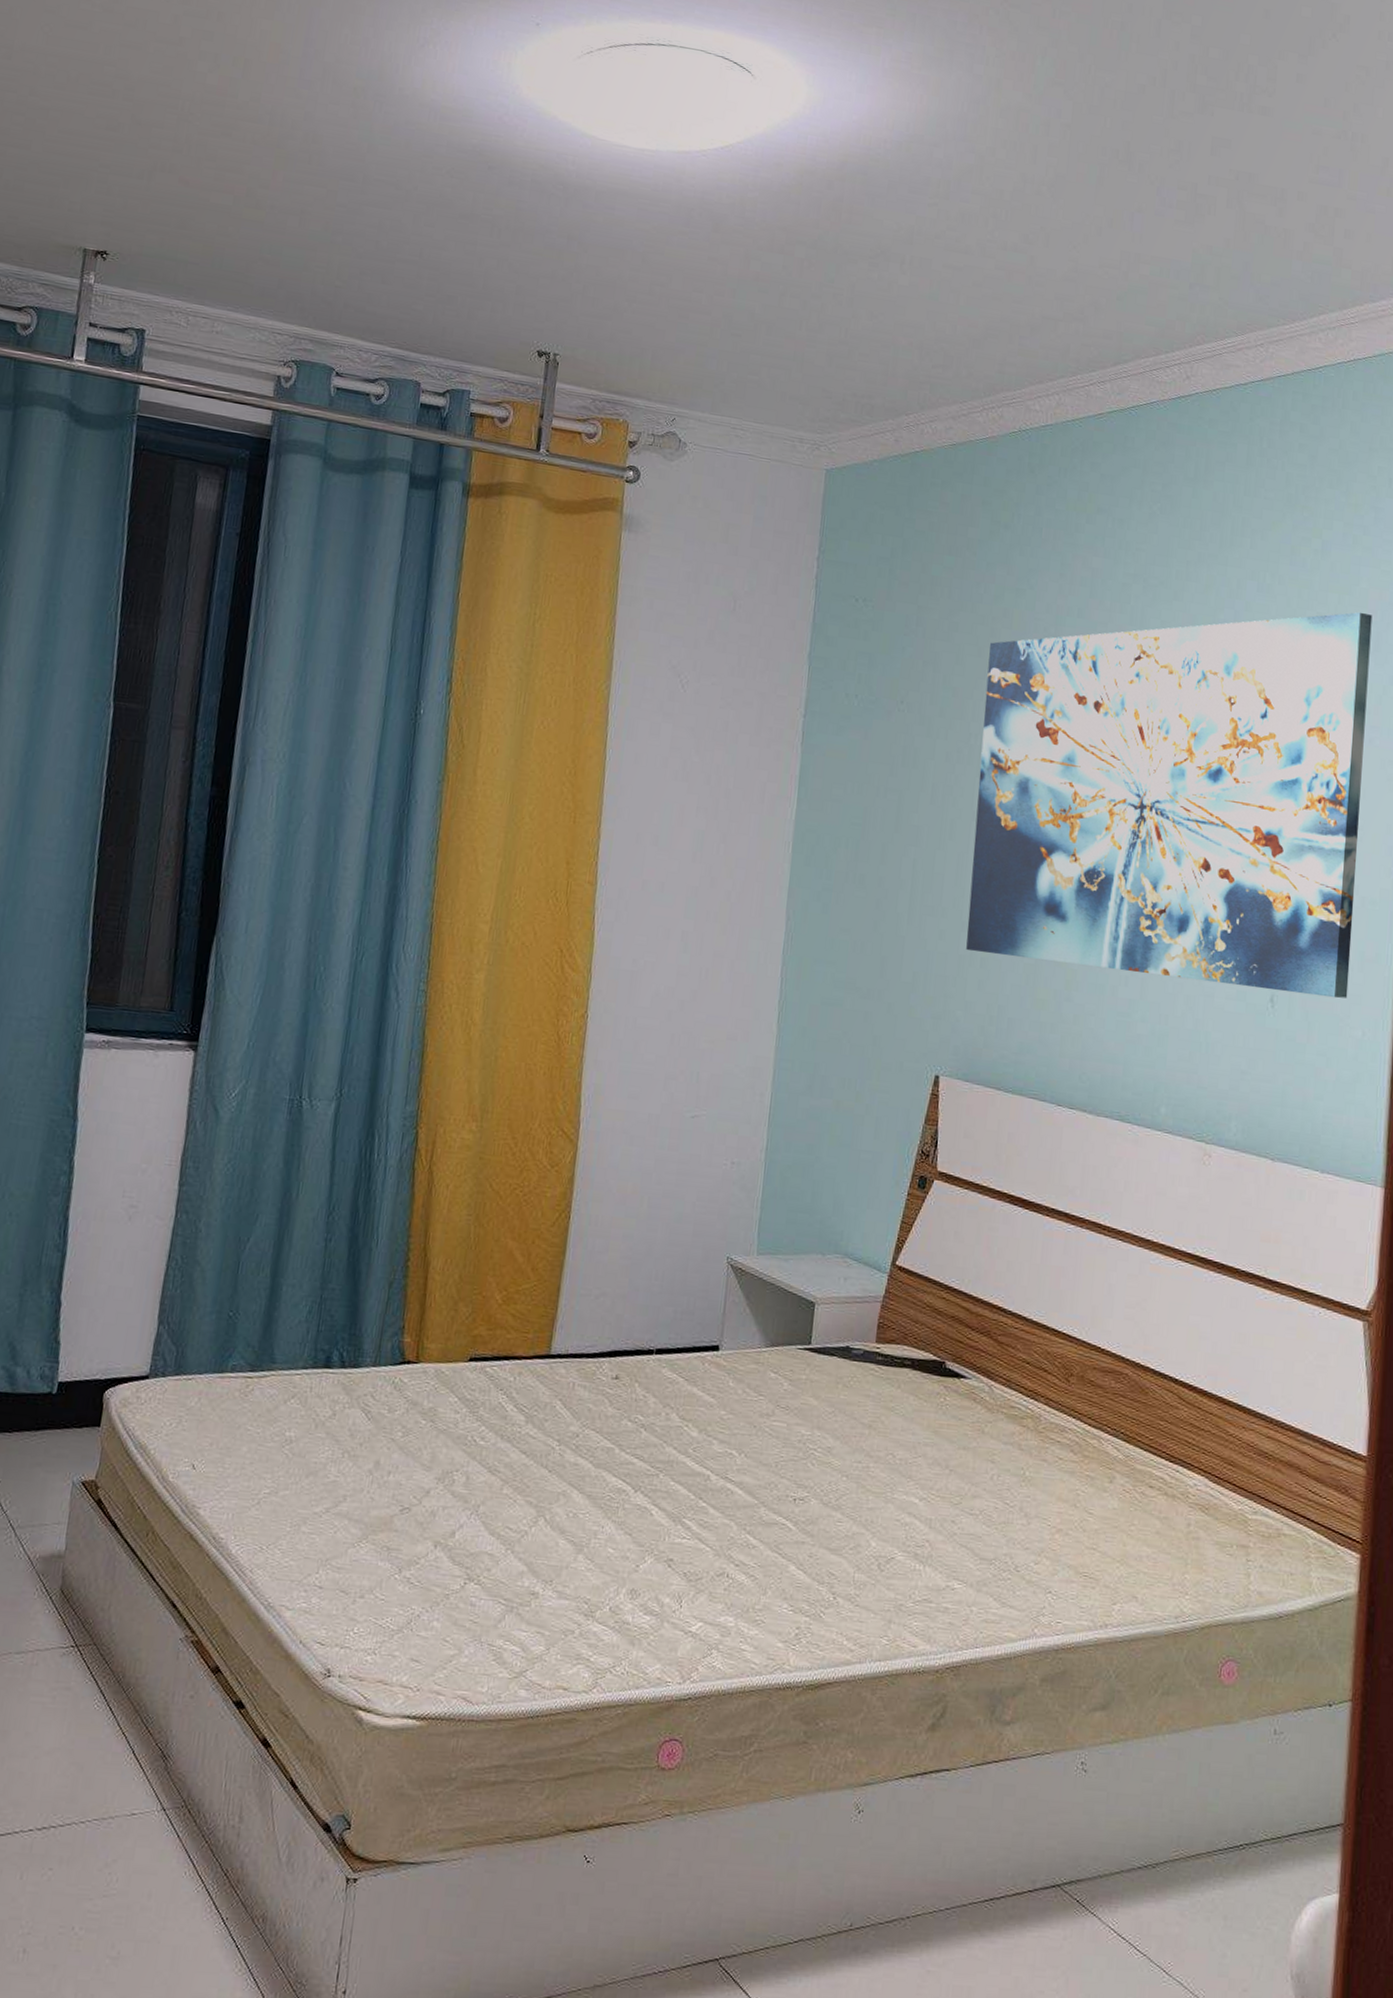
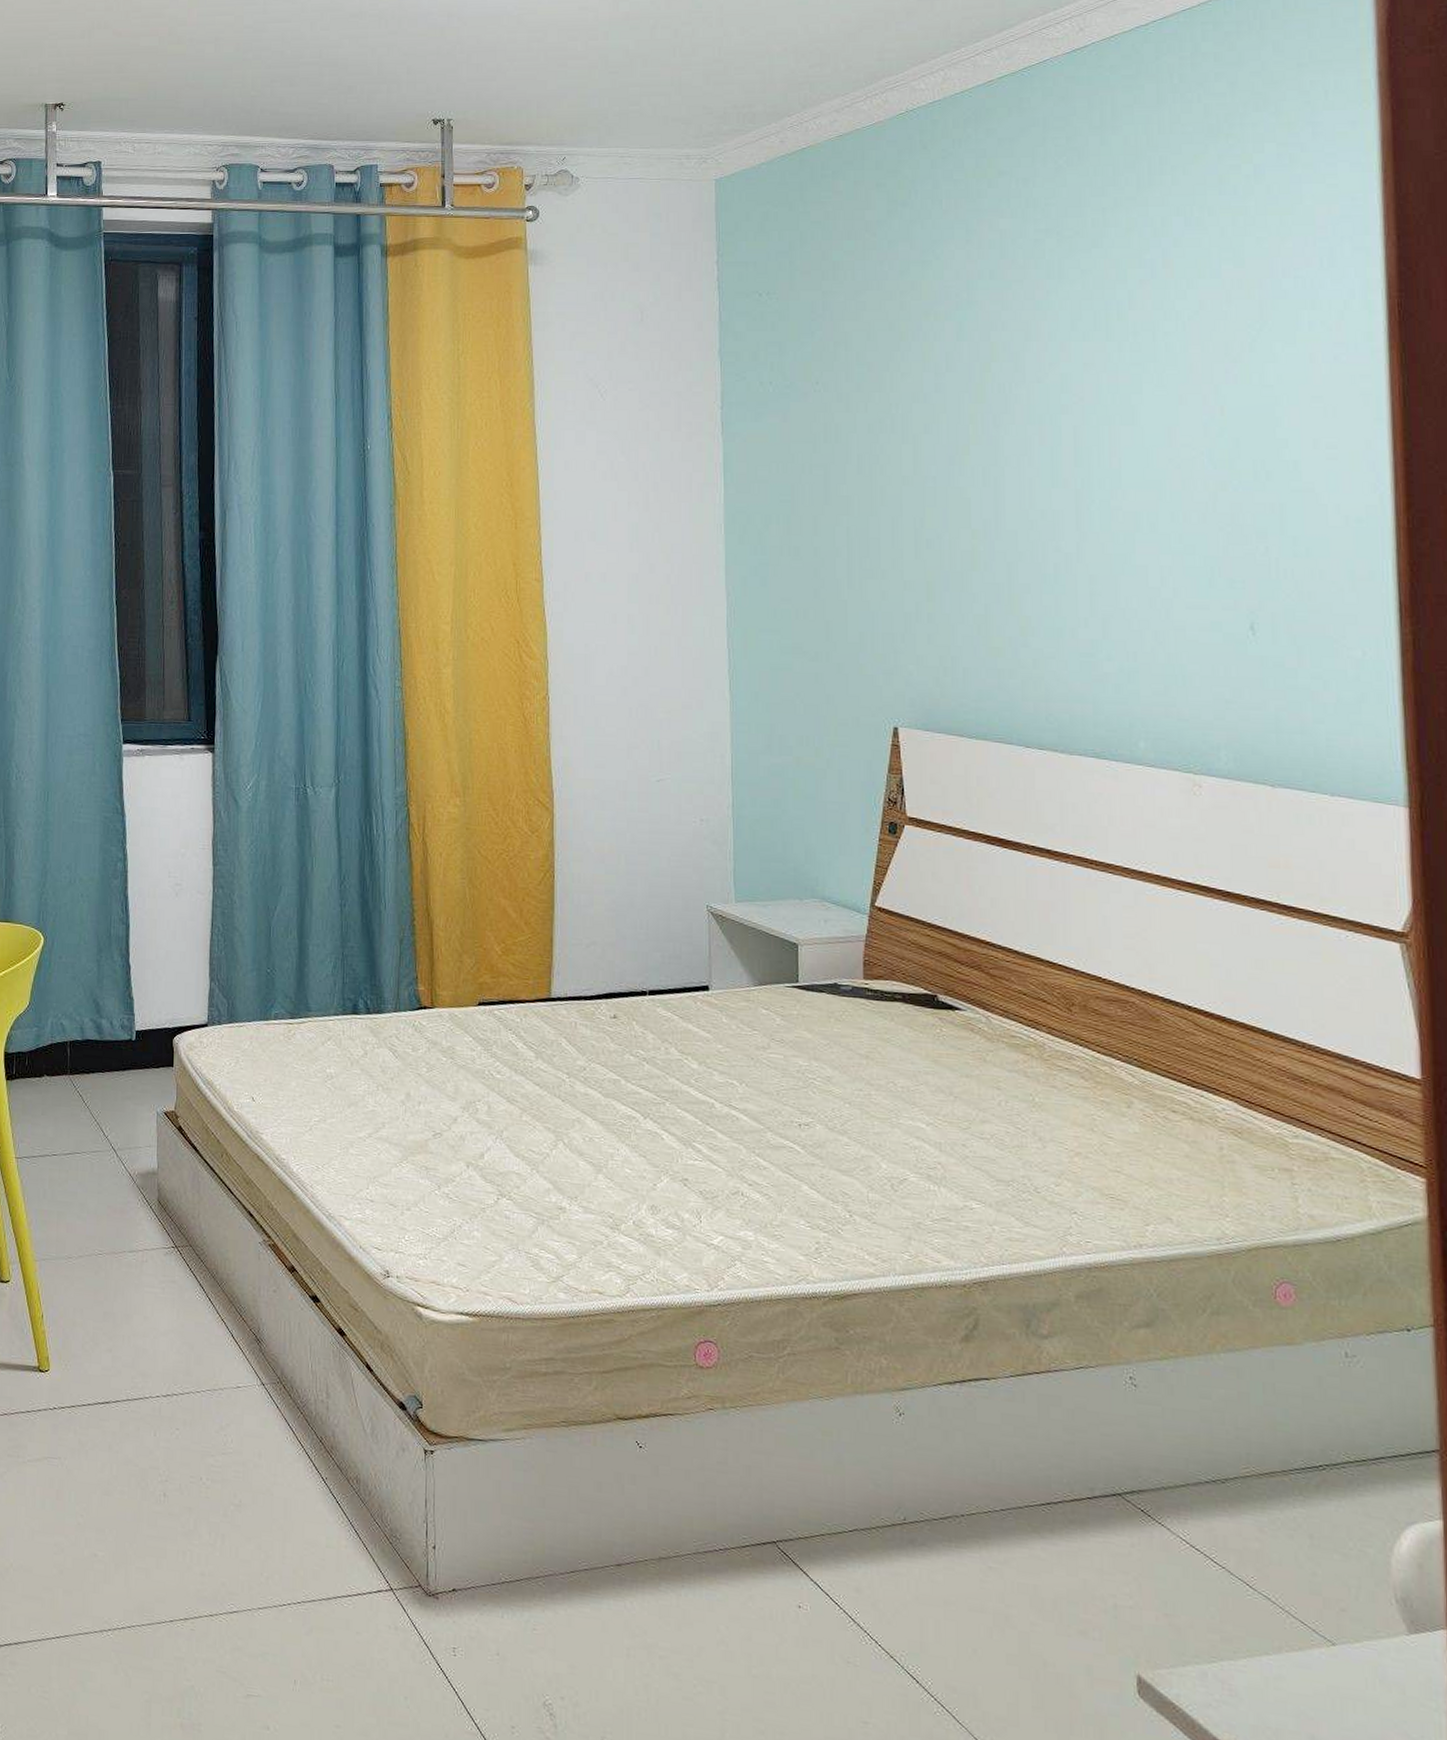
wall art: present [966,611,1373,999] -> none [900,230,1340,620]

